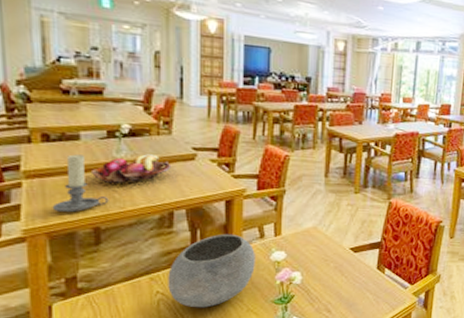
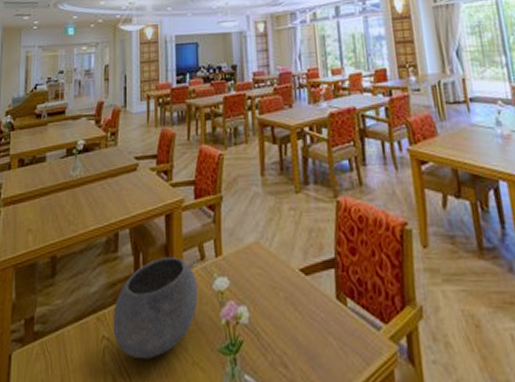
candle holder: present [52,154,109,213] -> none [20,176,65,241]
fruit basket: present [90,154,172,185] -> none [52,169,117,206]

